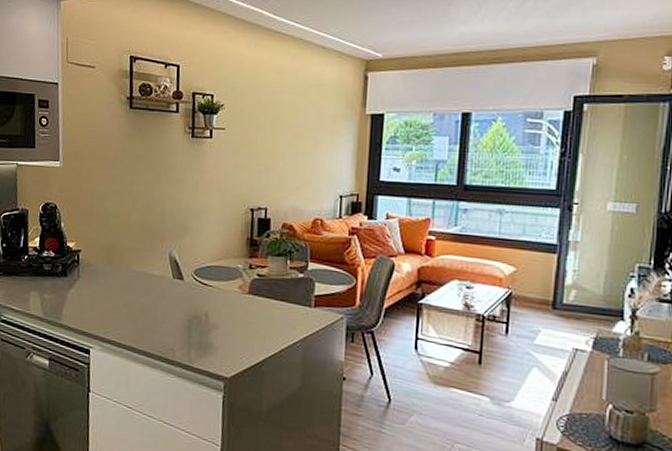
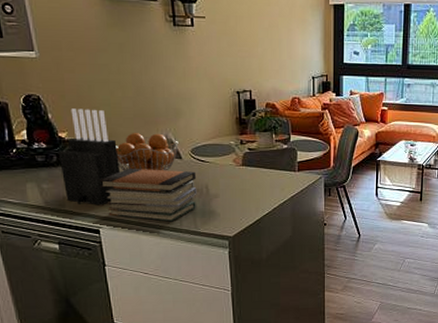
knife block: none [63,218,120,323] -> present [58,108,120,205]
book stack: none [97,284,197,351] -> present [98,167,197,222]
fruit basket: none [117,247,182,293] -> present [116,133,179,171]

